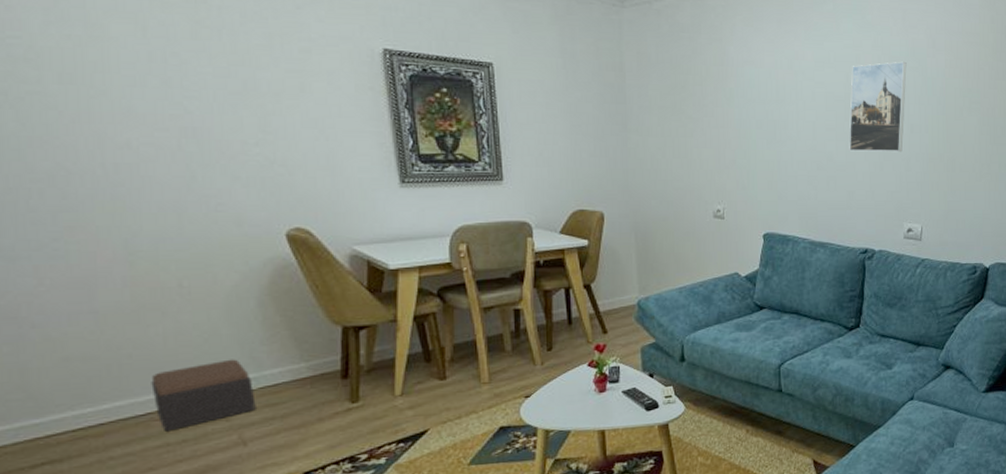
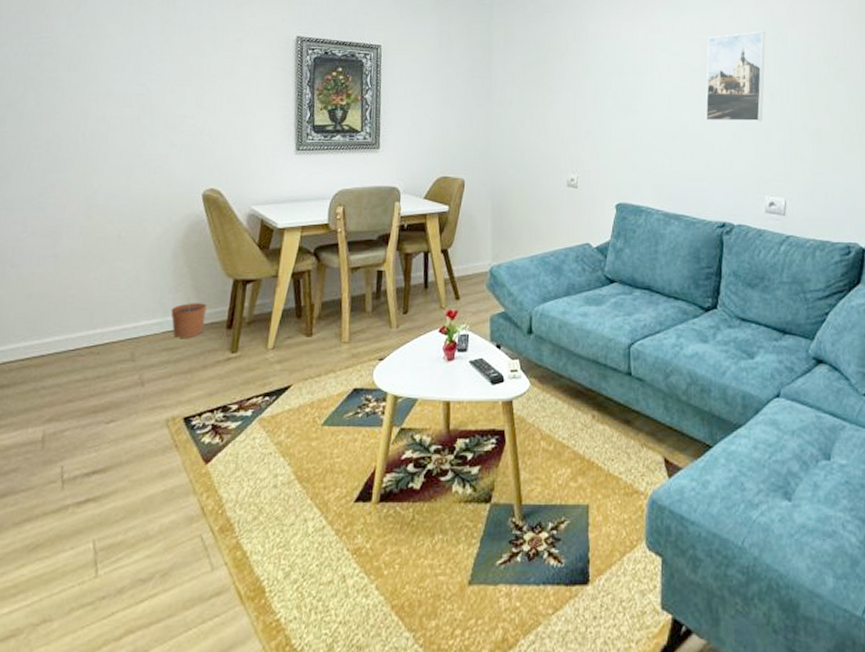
footstool: present [151,359,256,432] -> none [83,304,158,367]
plant pot: none [267,349,313,393] -> present [171,297,207,339]

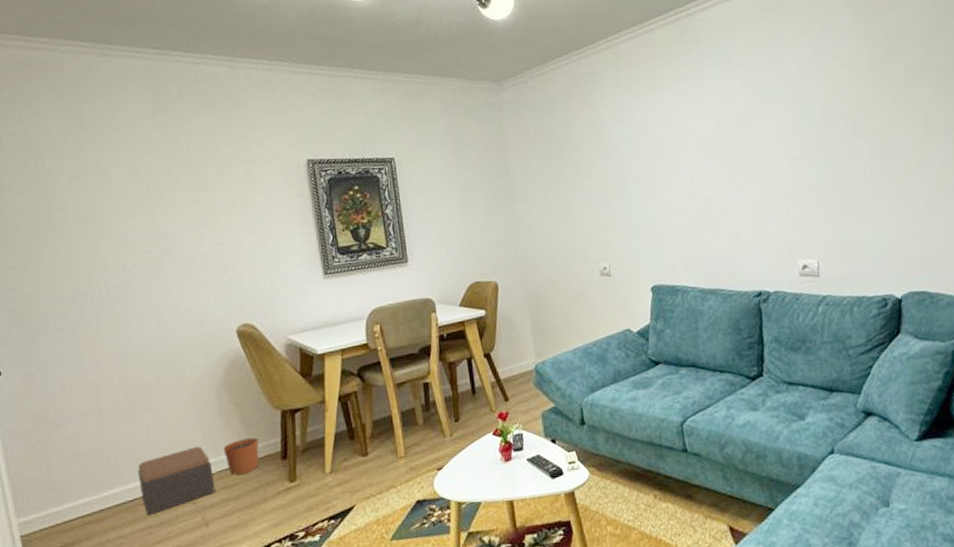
footstool: none [83,304,158,367] -> present [137,446,215,515]
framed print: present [705,31,766,122] -> none [723,95,787,193]

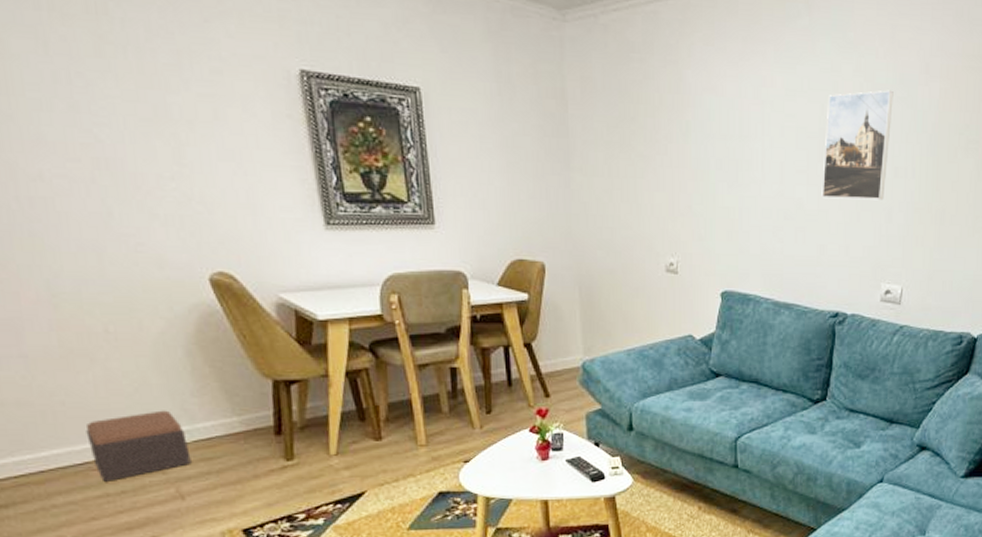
plant pot: present [223,434,259,476] -> none [199,402,247,448]
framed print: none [723,95,787,193] -> present [821,90,894,201]

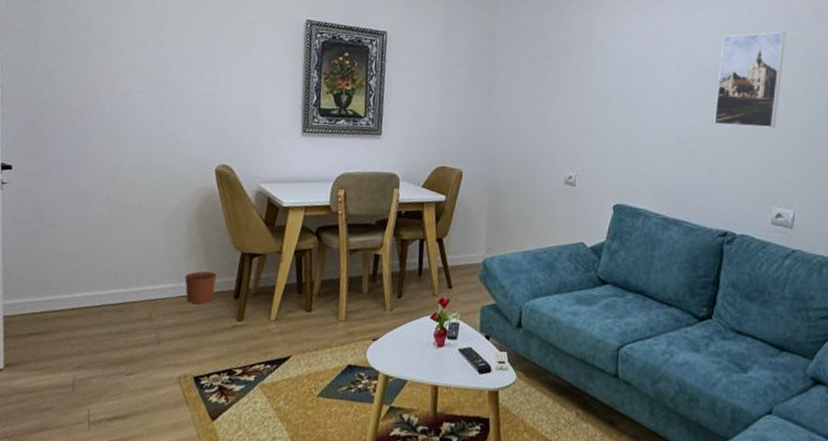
footstool: present [86,410,191,482] -> none [108,269,173,323]
plant pot: none [199,402,247,448] -> present [184,266,217,305]

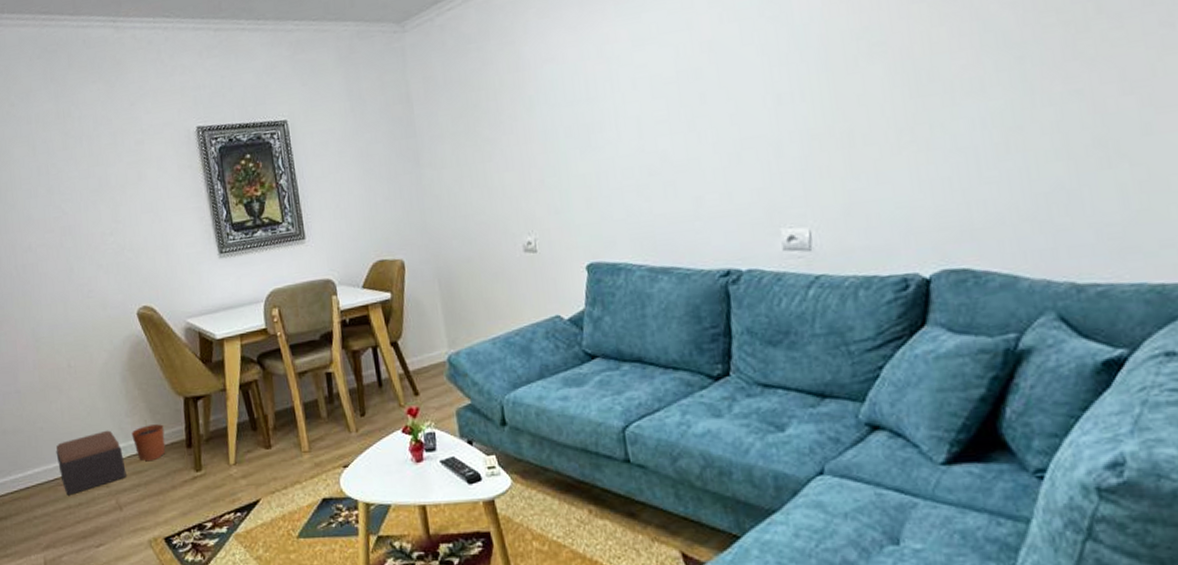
footstool: none [108,269,173,323] -> present [56,430,127,495]
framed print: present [714,31,786,129] -> none [682,12,768,145]

